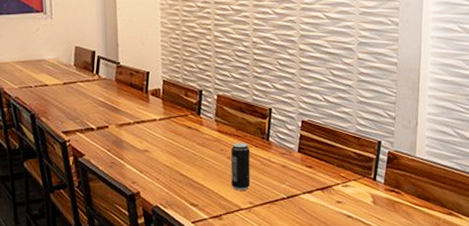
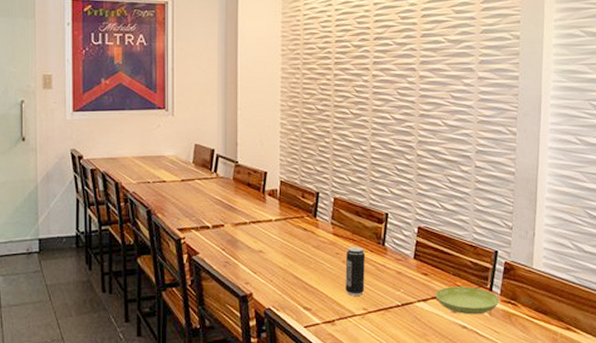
saucer: none [320,177,384,204] -> present [436,286,500,315]

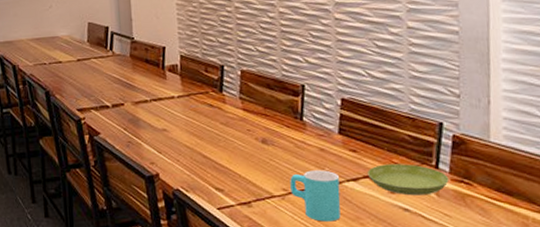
beverage can: present [345,246,366,296] -> none [258,122,283,175]
cup: none [370,291,412,338] -> present [290,170,341,222]

